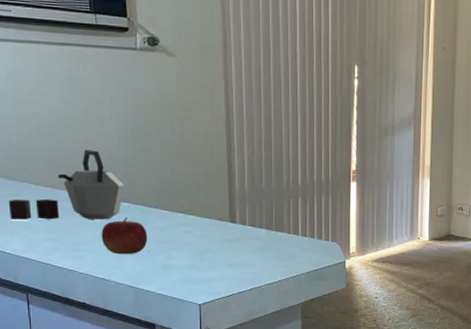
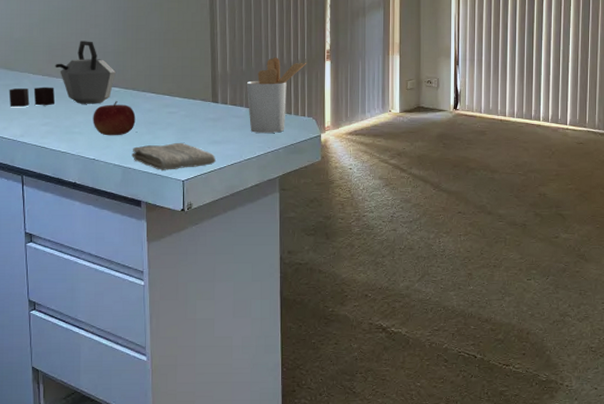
washcloth: none [144,264,235,293] -> present [132,142,217,170]
utensil holder: none [266,176,332,257] -> present [246,57,307,133]

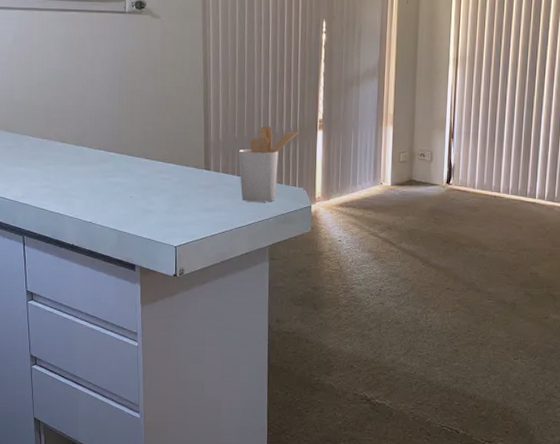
kettle: present [9,41,116,107] -> none [10,104,111,169]
fruit: present [93,101,136,136] -> none [89,166,131,200]
washcloth: present [132,142,217,170] -> none [126,208,208,236]

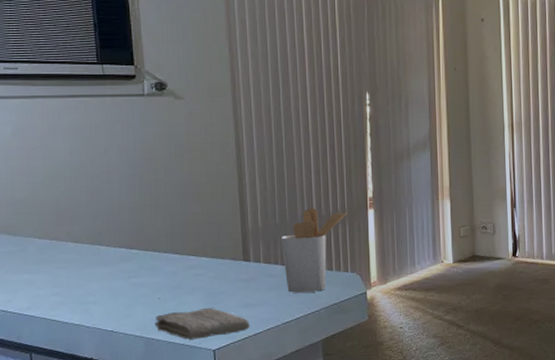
washcloth: none [126,208,208,236] -> present [155,307,251,340]

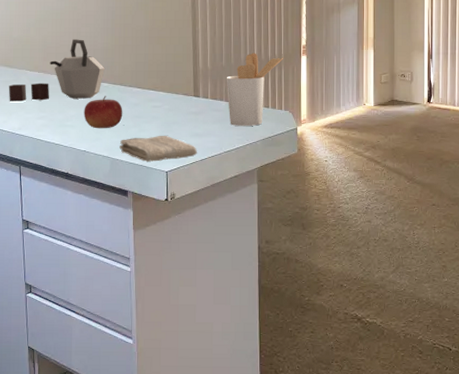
kettle: none [12,199,133,276] -> present [8,39,105,102]
fruit: none [109,265,158,304] -> present [84,96,123,129]

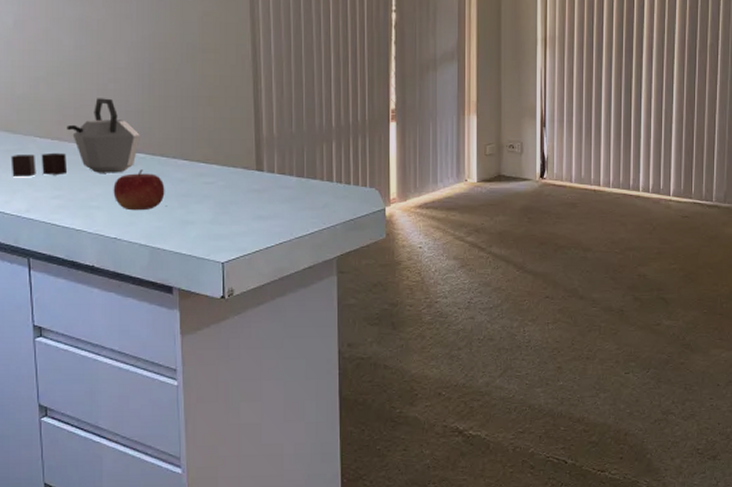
washcloth: present [119,135,198,162] -> none [161,218,262,251]
utensil holder: present [226,53,284,126] -> none [297,117,369,206]

